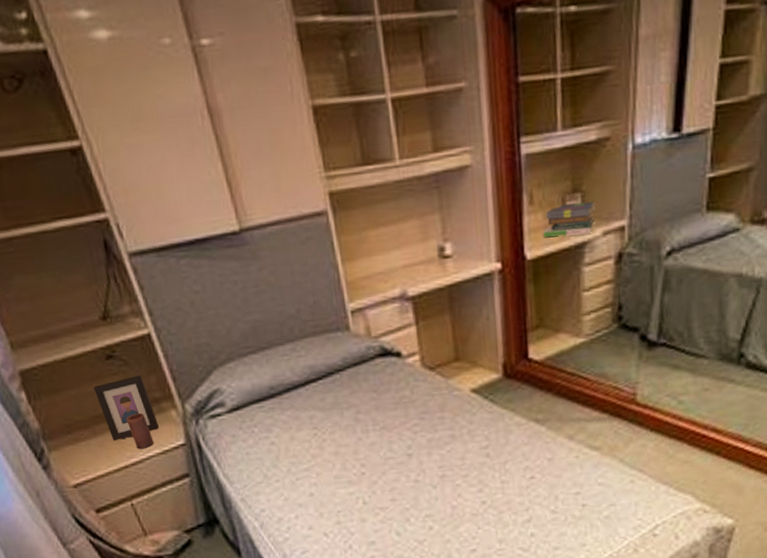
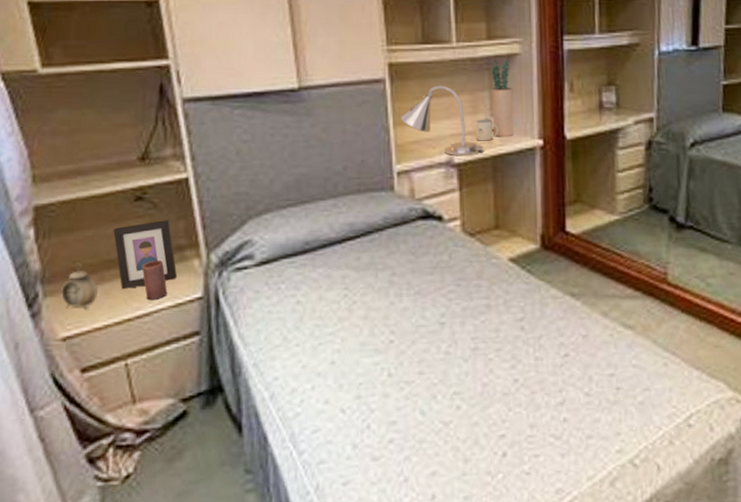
alarm clock: none [62,420,94,461] -> present [61,263,98,310]
table lamp: none [348,211,439,289] -> present [401,85,485,157]
mug: none [427,245,452,271] -> present [475,119,498,141]
vase: none [441,166,469,265] -> present [491,53,514,137]
books: present [543,201,597,238] -> none [581,94,629,122]

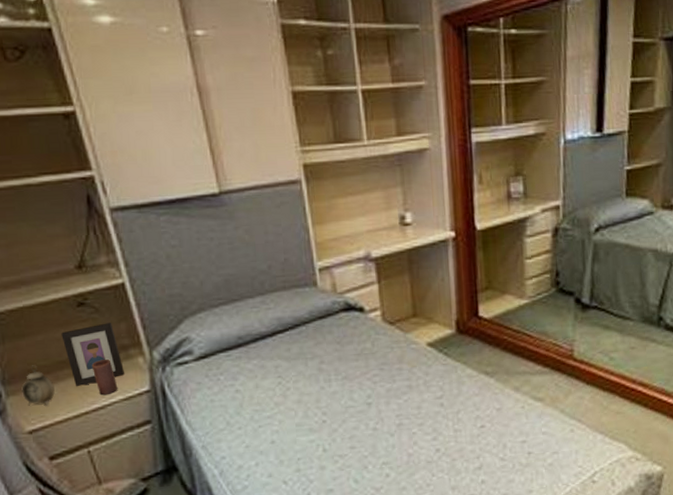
table lamp: present [401,85,485,157] -> none [318,183,400,251]
mug: present [475,119,498,141] -> none [389,214,412,236]
vase: present [491,53,514,137] -> none [403,149,426,231]

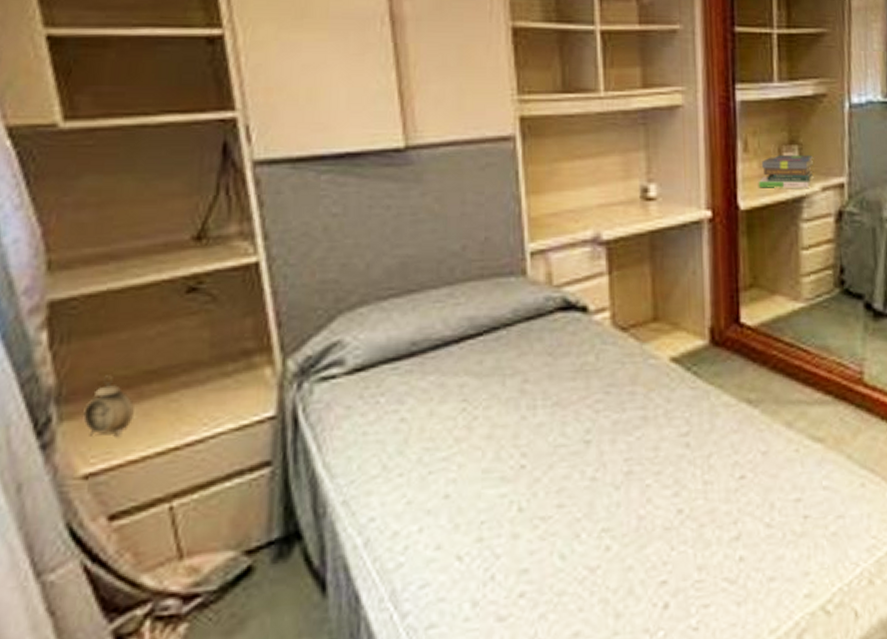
picture frame: present [61,322,124,387] -> none [156,317,242,410]
candle: present [91,359,118,396] -> none [194,370,229,423]
books: none [490,184,536,212] -> present [758,155,815,188]

